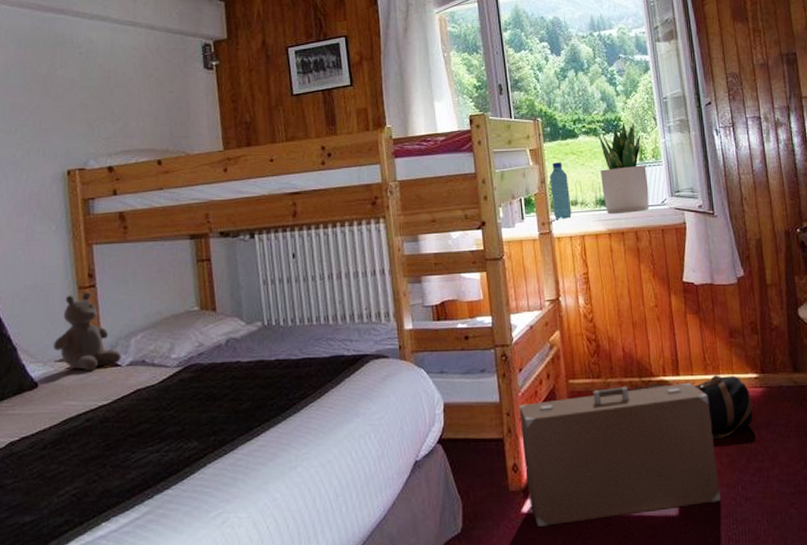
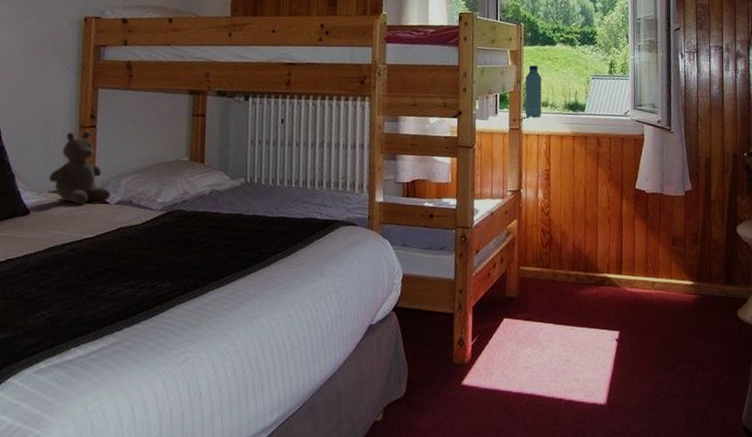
suitcase: present [519,382,721,527] -> none [470,278,647,400]
planter: present [598,122,649,214] -> none [571,36,615,120]
duffel bag: present [628,375,753,440] -> none [573,278,686,338]

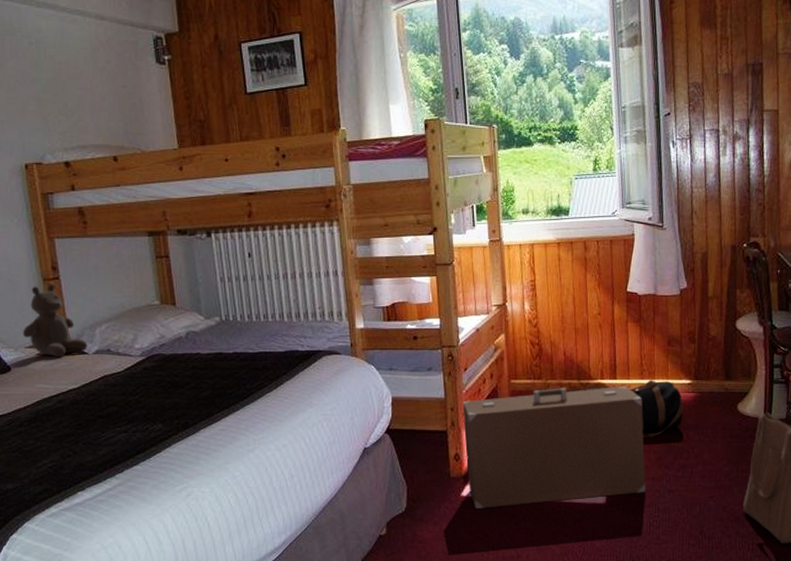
suitcase: none [470,278,647,400] -> present [462,386,646,509]
water bottle: present [525,65,542,118] -> none [502,170,523,228]
duffel bag: none [573,278,686,338] -> present [566,380,683,439]

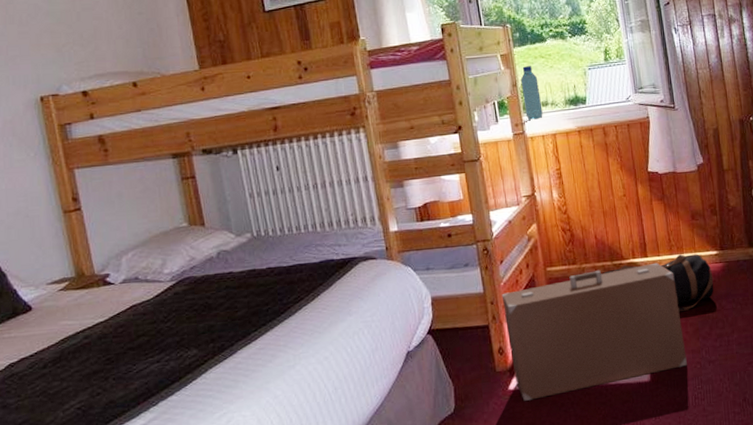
stuffed animal: present [22,284,88,358] -> none [43,215,114,291]
water bottle: none [502,170,523,228] -> present [521,66,543,121]

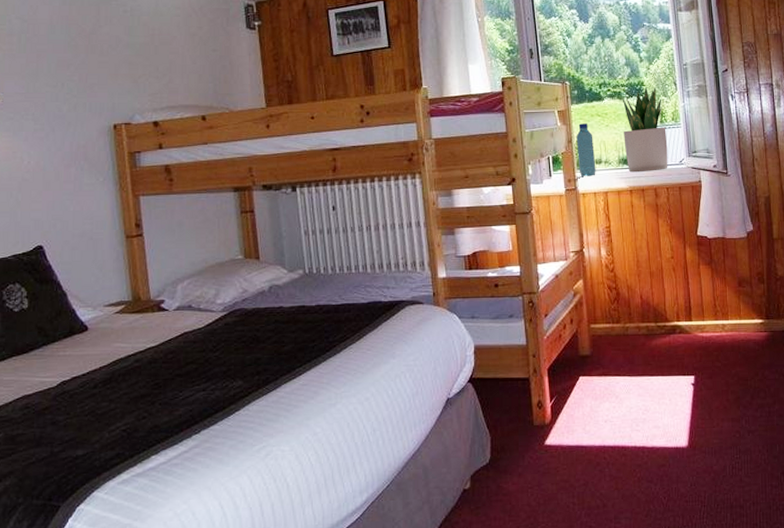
suitcase: present [501,262,687,401] -> none [544,327,726,457]
planter: none [565,24,615,113] -> present [622,86,668,173]
duffel bag: present [601,254,714,312] -> none [644,320,758,379]

